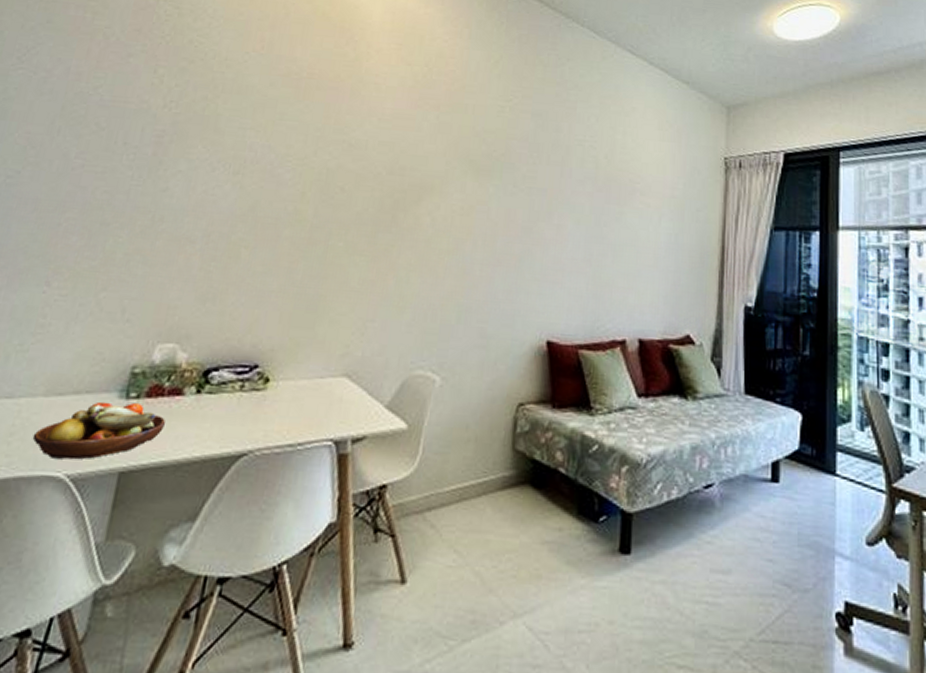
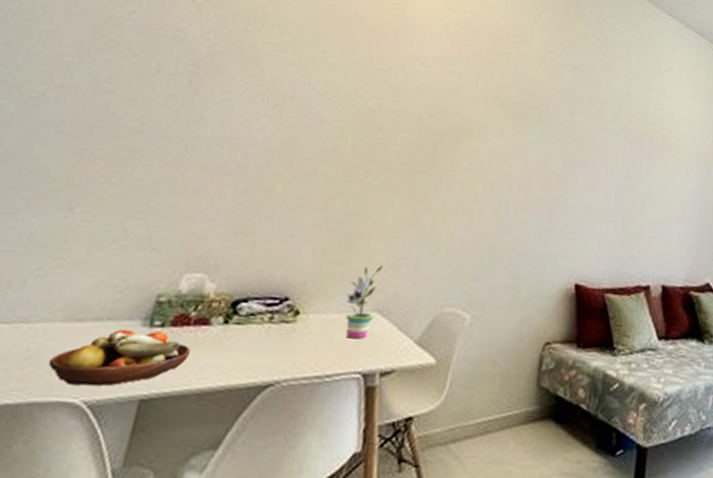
potted plant: none [311,328,351,406] -> present [342,264,384,339]

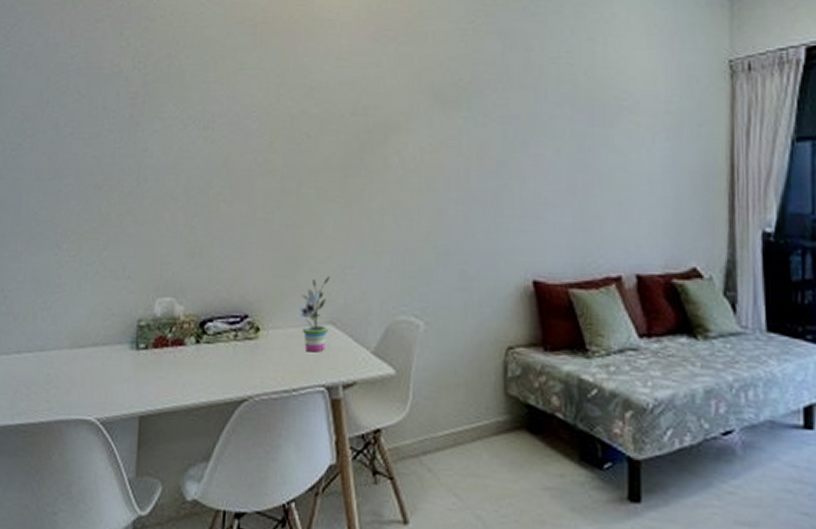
fruit bowl: present [48,329,191,386] -> none [65,352,173,405]

